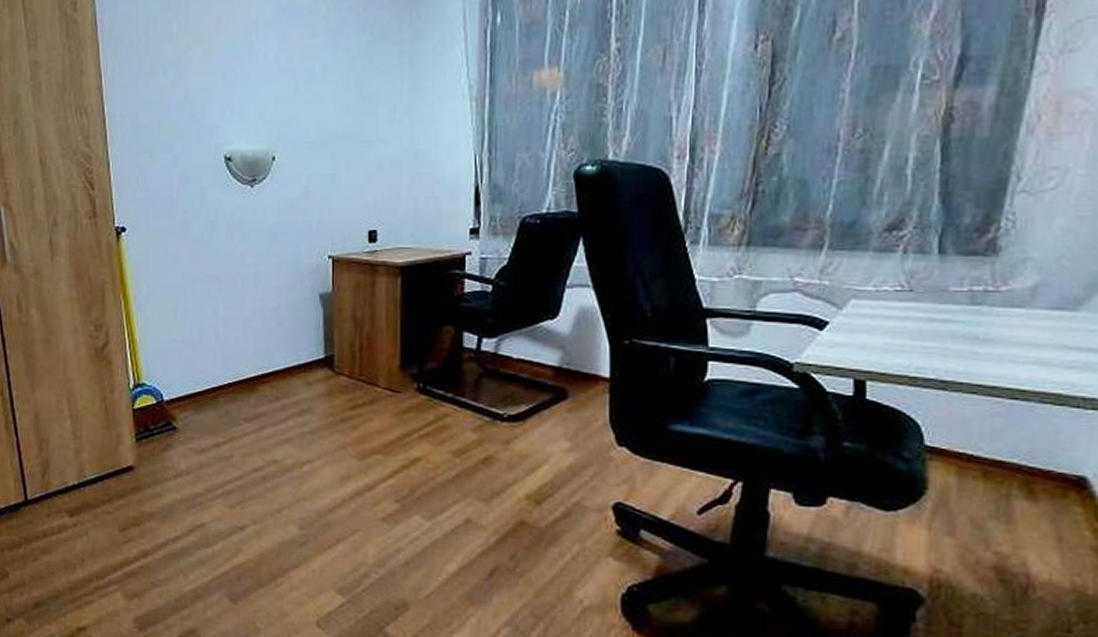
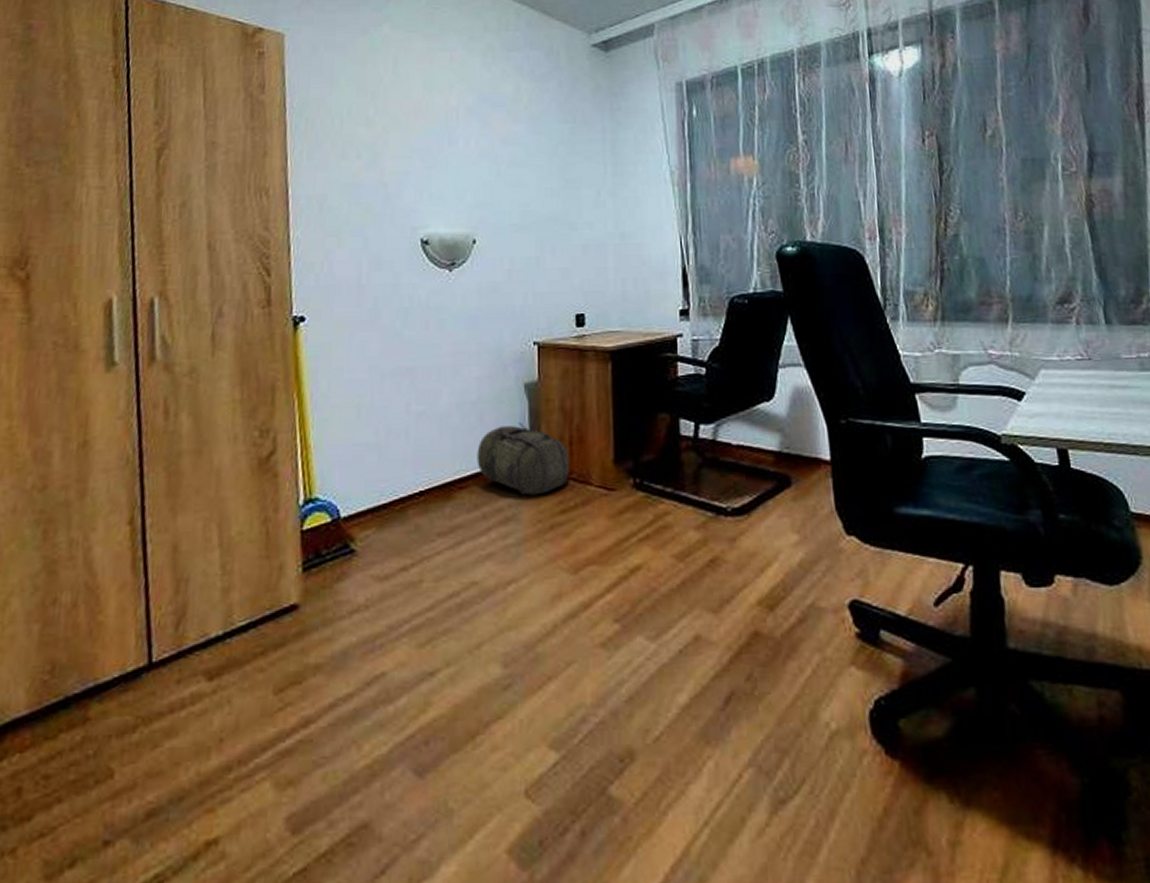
backpack: none [277,329,360,393] -> present [477,422,570,496]

